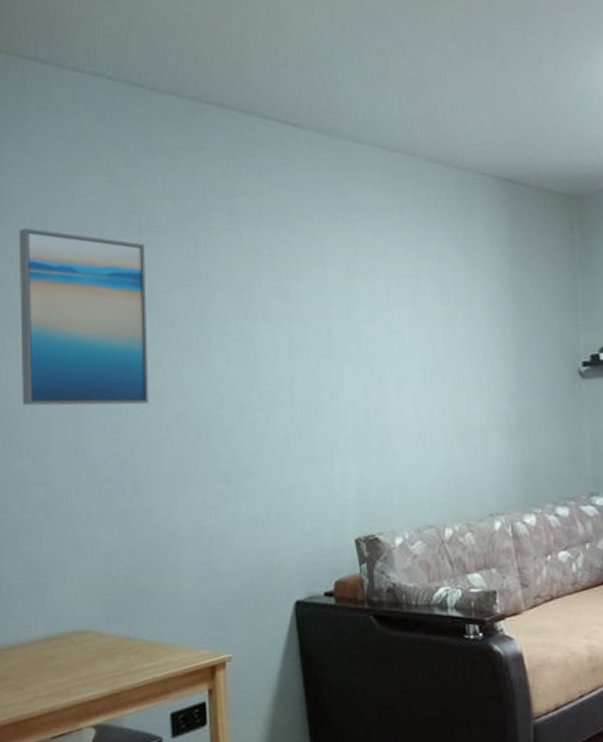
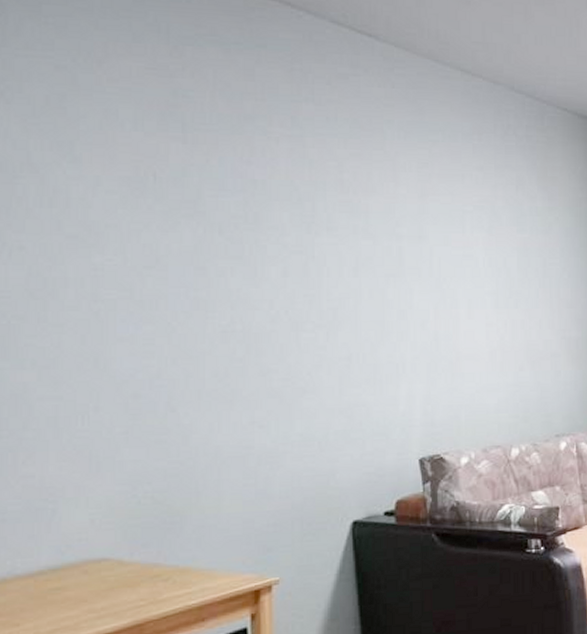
wall art: present [19,227,149,406] -> none [26,108,190,315]

